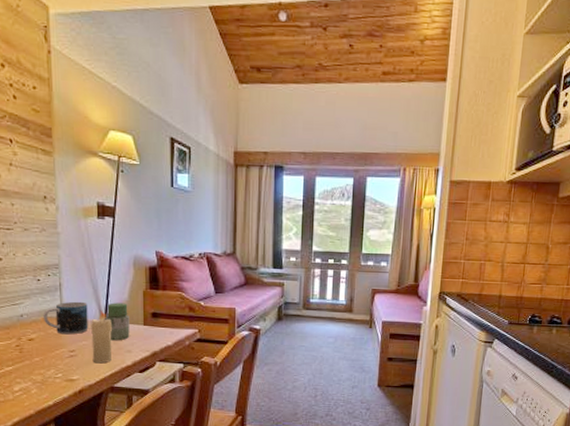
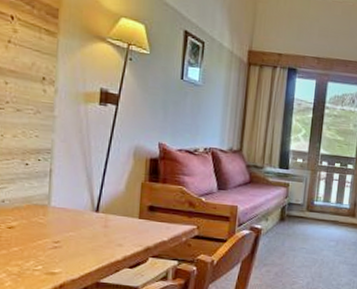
mug: present [44,301,89,335] -> none [28,189,79,225]
candle: present [91,311,112,364] -> none [78,201,104,257]
jar: present [105,302,130,341] -> none [97,193,124,234]

